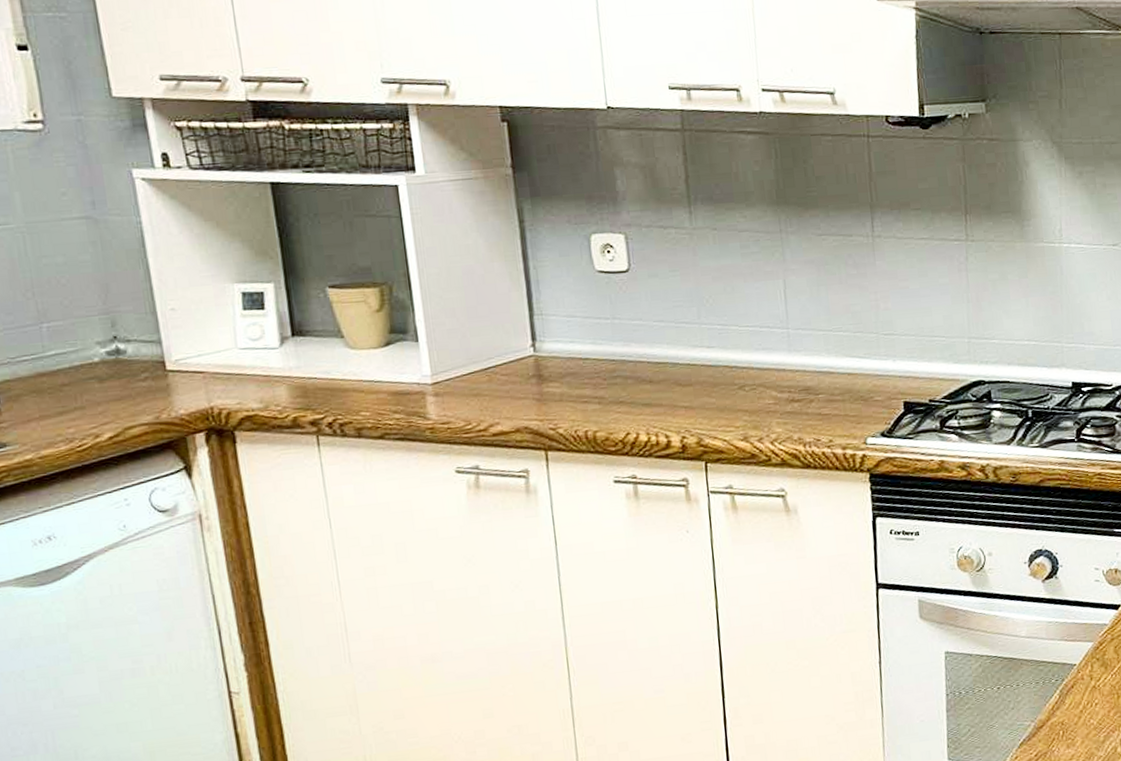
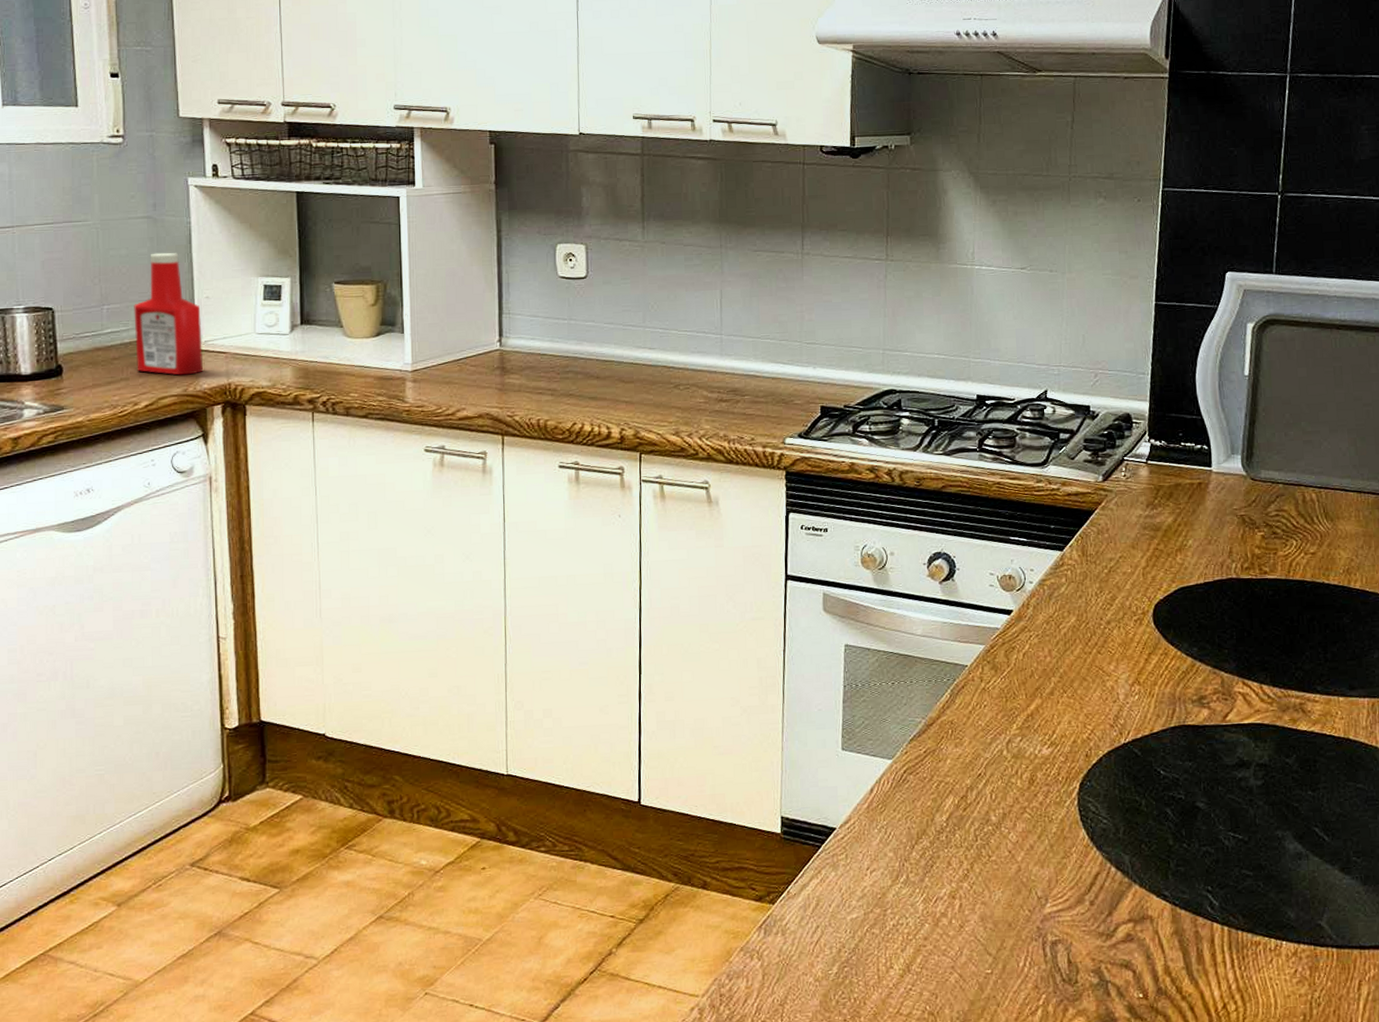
ketchup bottle: none [81,258,177,401] -> present [134,252,203,376]

